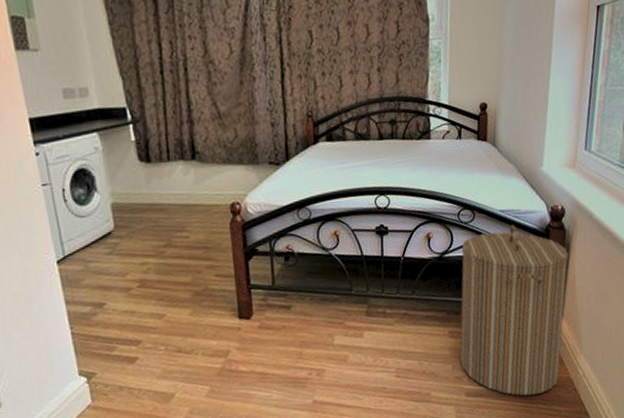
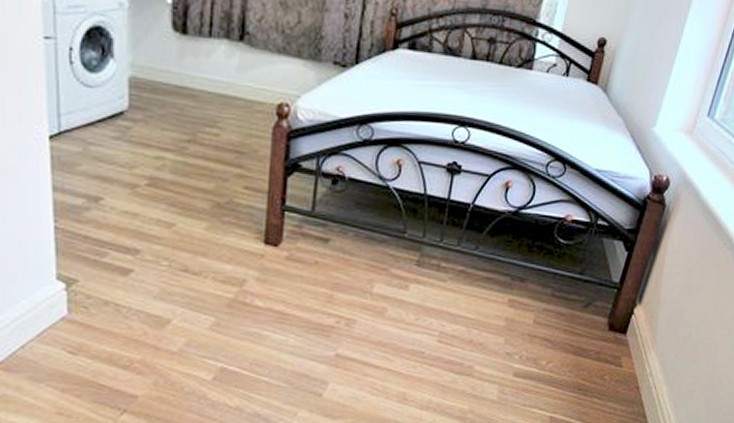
laundry hamper: present [460,224,569,396] -> none [514,188,664,386]

